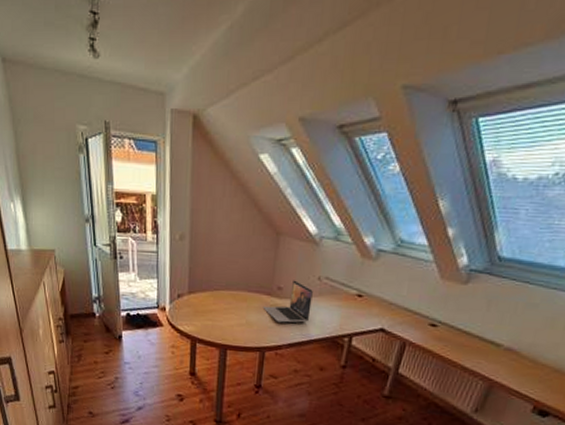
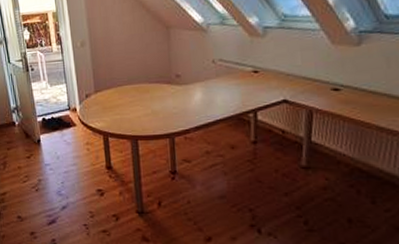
laptop: present [262,280,313,323] -> none [165,66,212,108]

